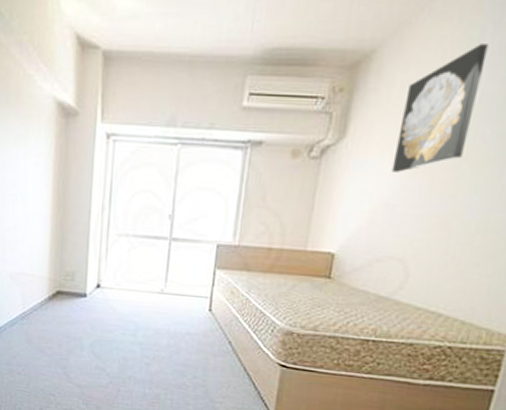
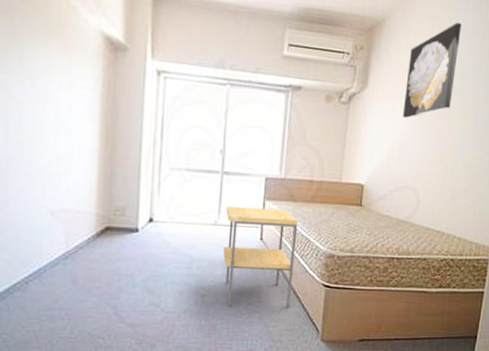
side table: none [169,274,253,386] -> present [223,206,298,308]

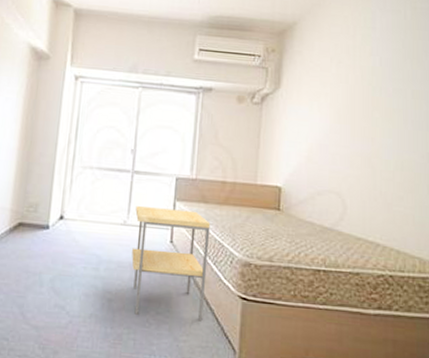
wall art: present [402,23,462,118] -> none [320,23,379,118]

